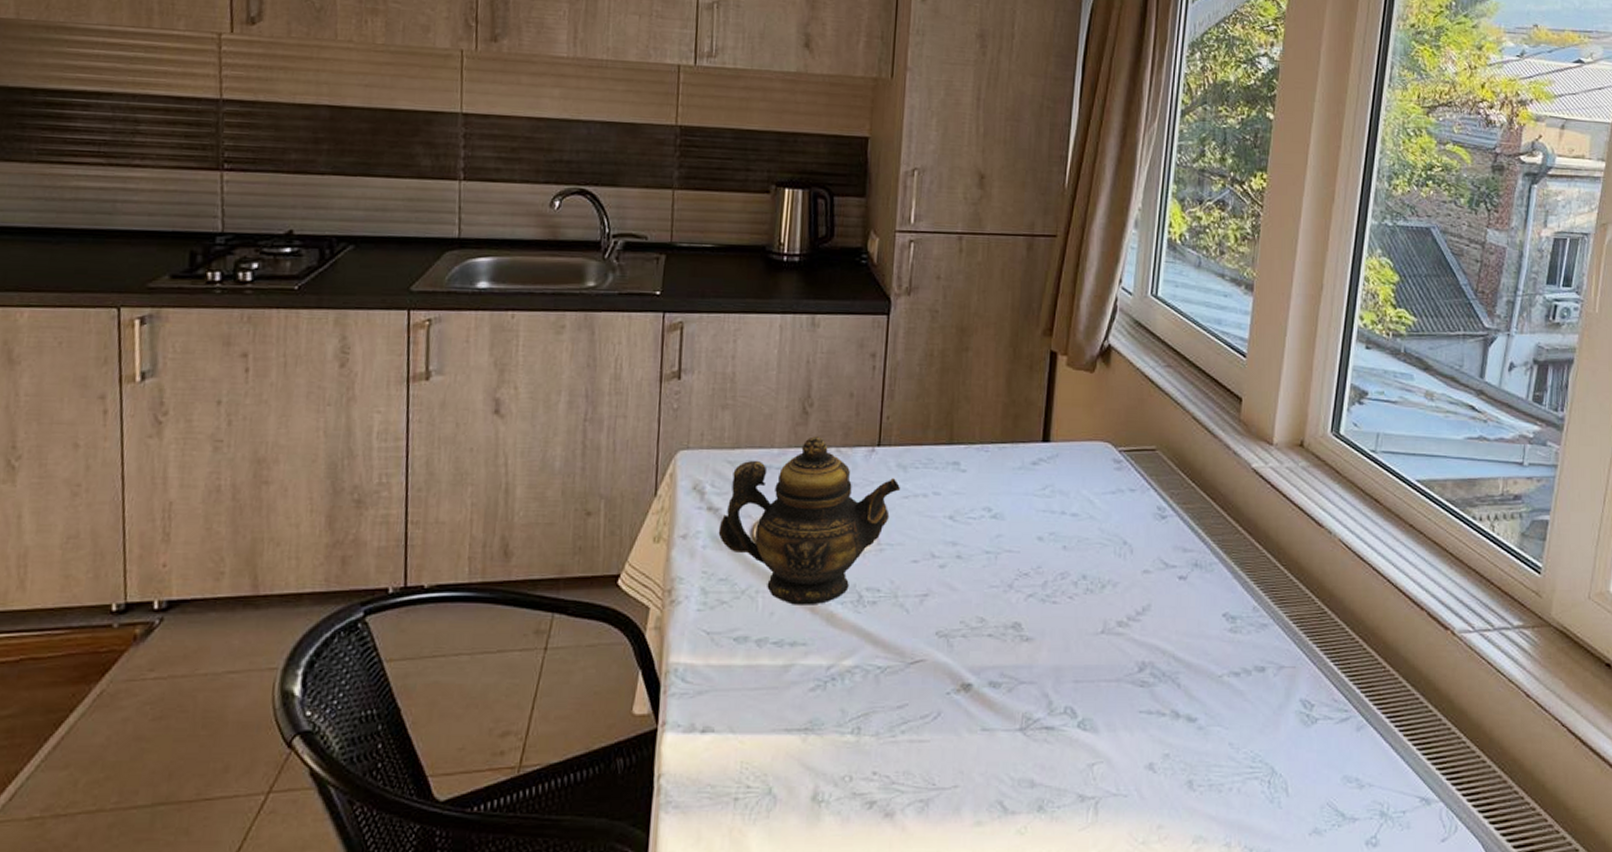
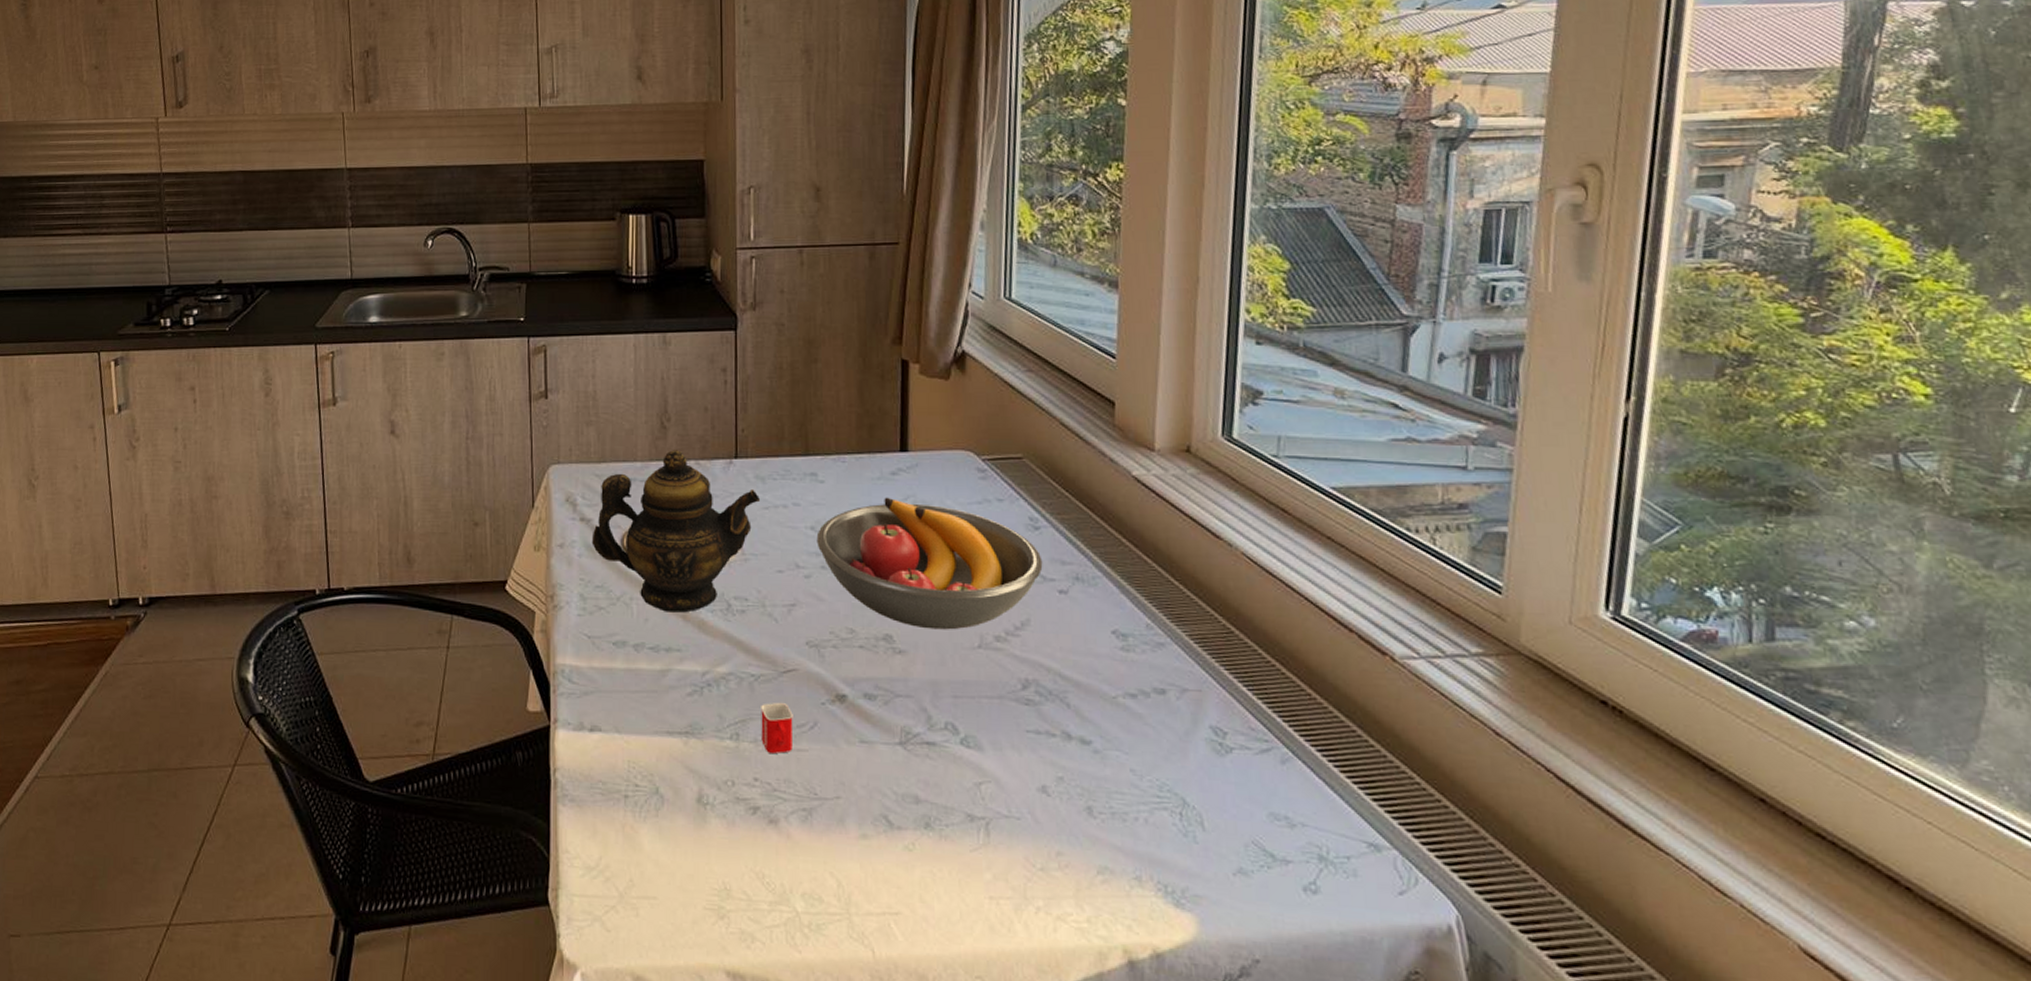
mug: none [883,693,917,746] -> present [761,702,793,754]
fruit bowl: none [954,486,1166,617] -> present [816,497,1043,630]

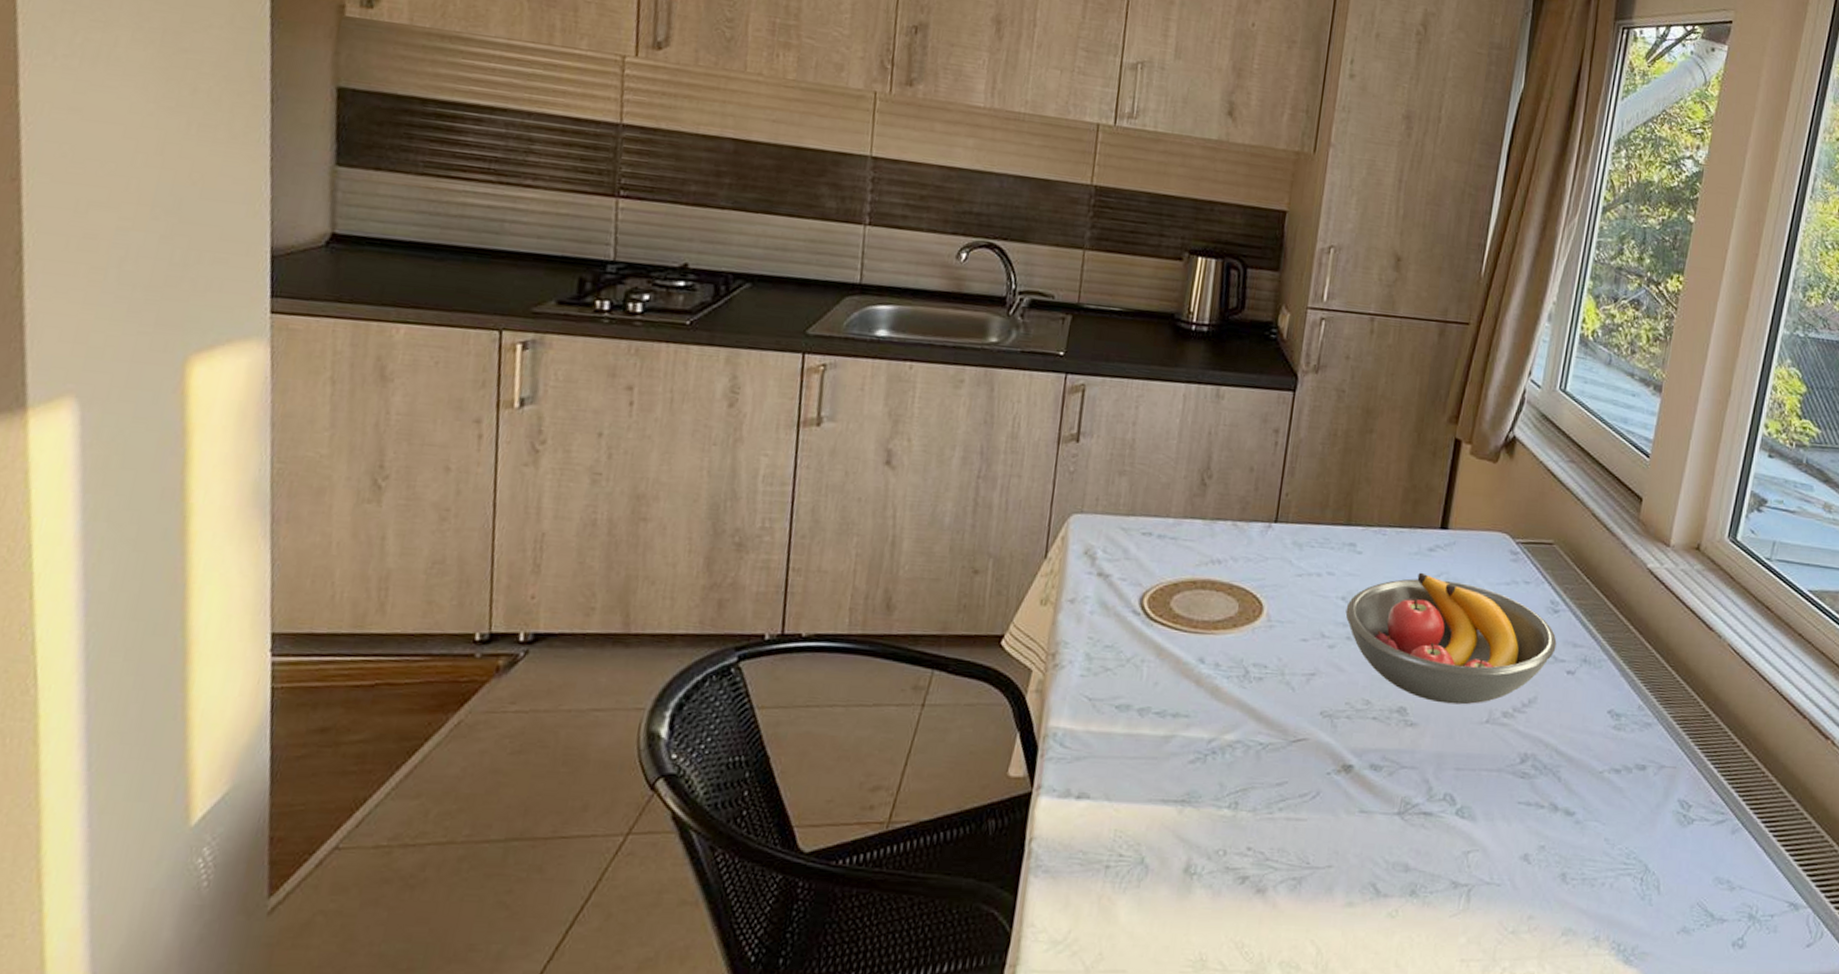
teapot: present [592,450,760,613] -> none [1107,508,1294,678]
mug: present [761,702,793,754] -> none [1260,771,1297,823]

